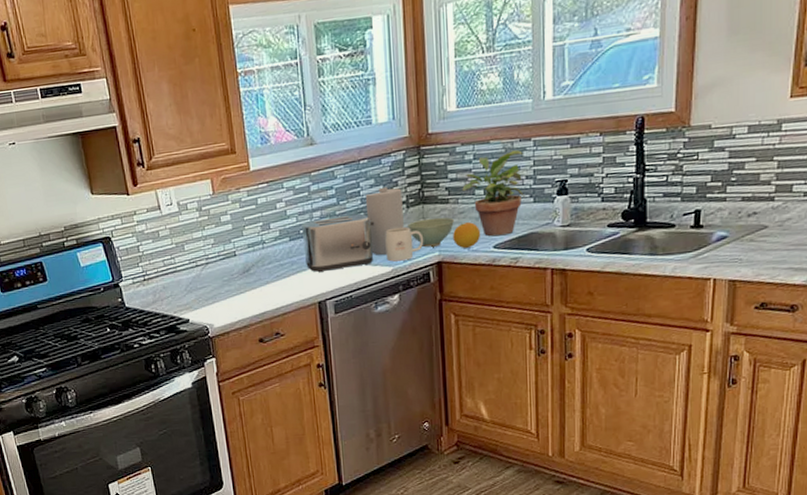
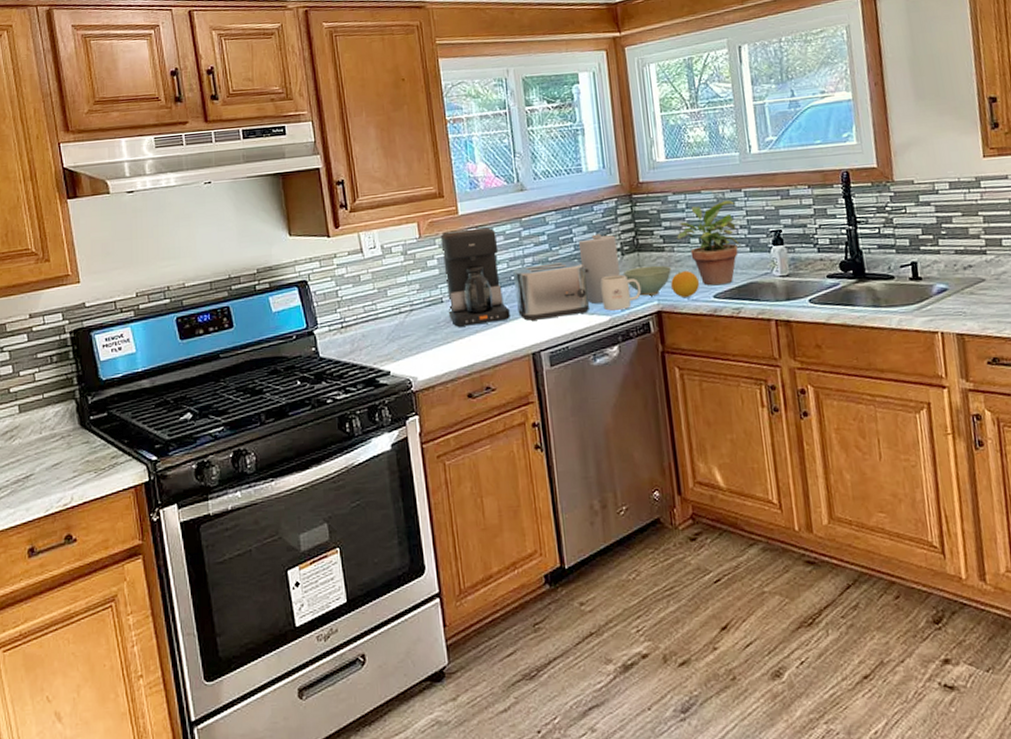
coffee maker: none [233,182,298,279] -> present [440,227,510,327]

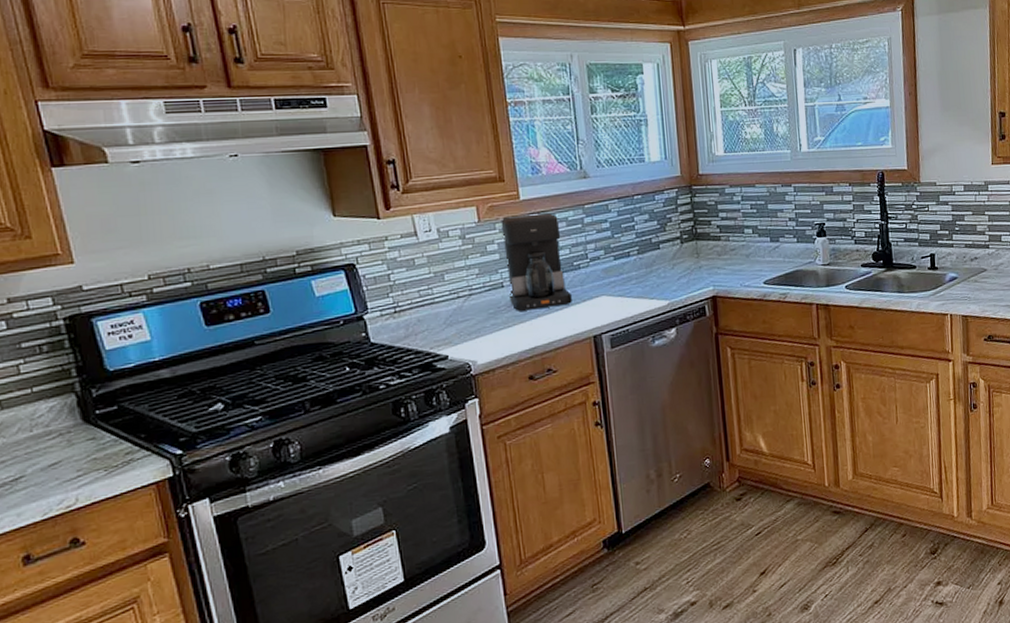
toaster: present [513,260,590,322] -> none [575,247,650,306]
paper towel holder: present [578,233,620,304] -> none [639,222,679,289]
mug: present [600,274,642,311] -> none [660,261,699,296]
bowl: present [622,265,671,296] -> none [681,253,726,282]
fruit: present [671,271,700,298] -> none [726,259,752,284]
potted plant: present [677,200,740,286] -> none [732,195,789,273]

